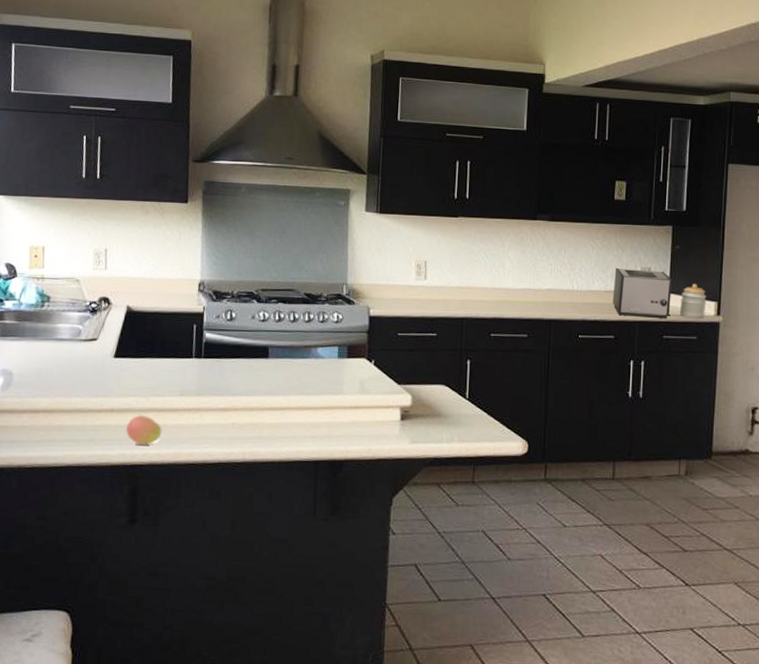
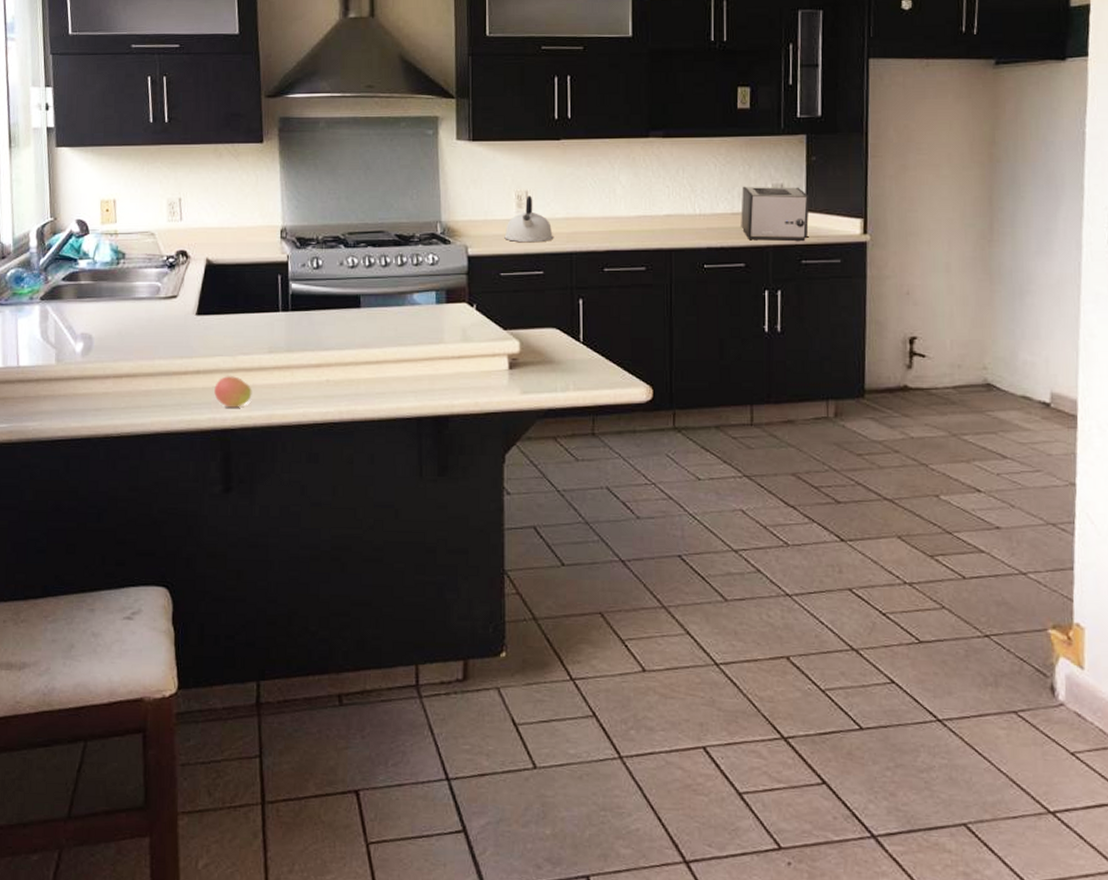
kettle: none [403,265,447,308] -> present [504,196,553,243]
jar: present [679,283,707,320] -> none [819,198,851,240]

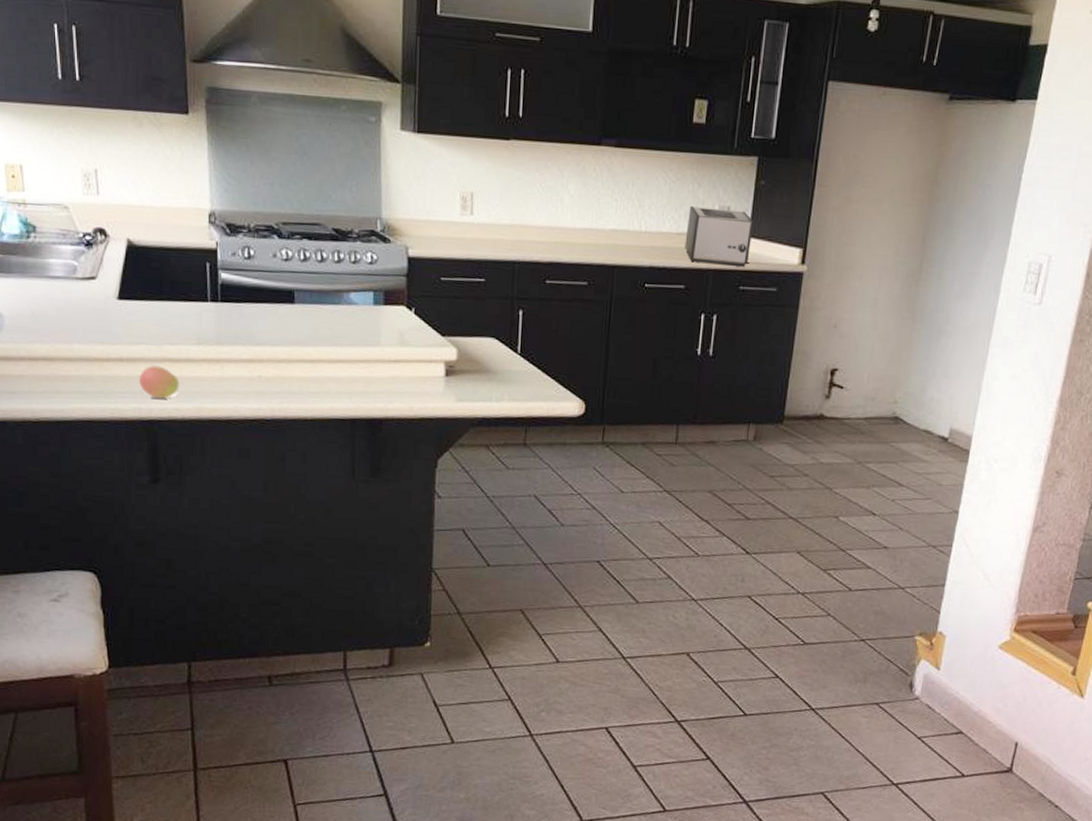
kettle: present [504,196,553,243] -> none [446,198,497,249]

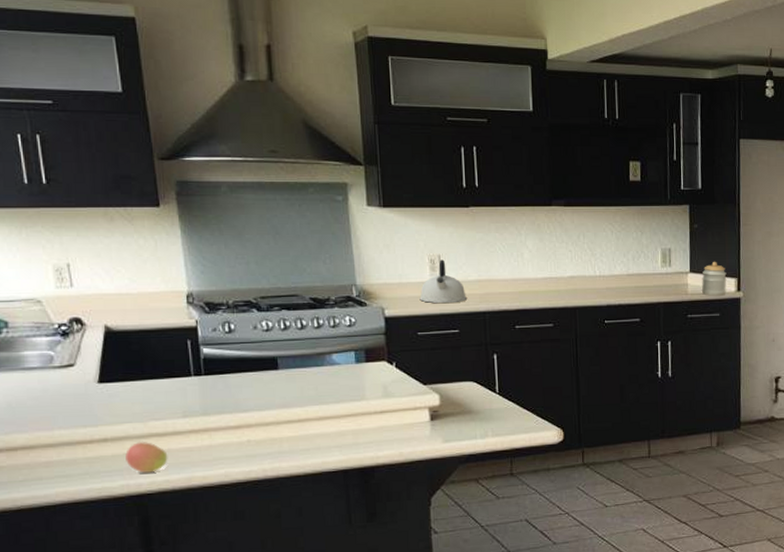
kettle: none [446,198,497,249] -> present [419,260,467,304]
toaster: present [684,205,754,268] -> none [635,250,693,299]
jar: none [759,226,791,269] -> present [701,261,727,297]

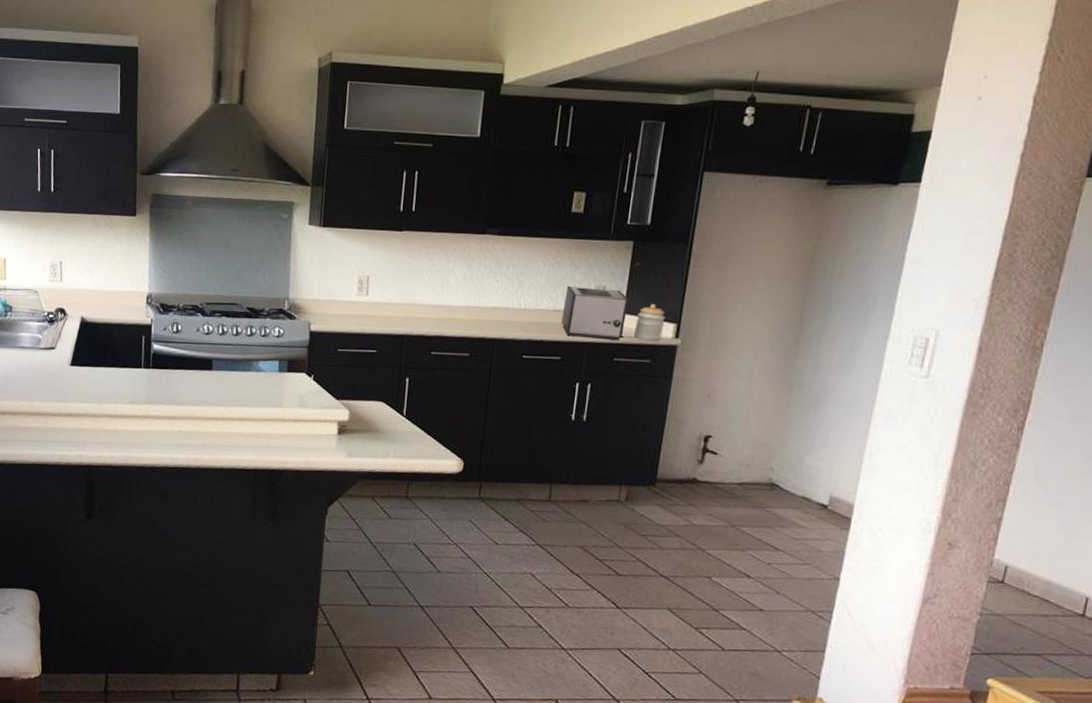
fruit: present [125,442,168,473] -> none [82,420,115,448]
kettle: present [419,260,467,304] -> none [344,281,388,324]
toaster: none [635,250,693,299] -> present [561,285,629,341]

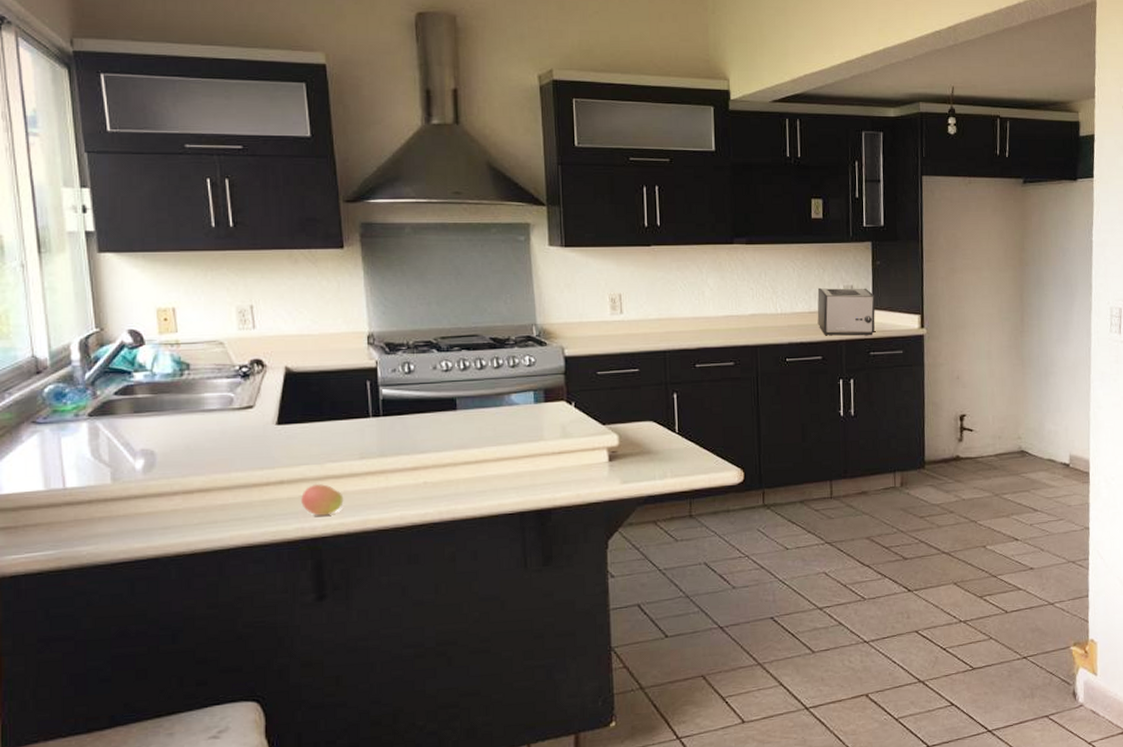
fruit: none [82,420,115,448] -> present [301,484,344,516]
jar: present [633,303,666,342] -> none [884,298,910,334]

